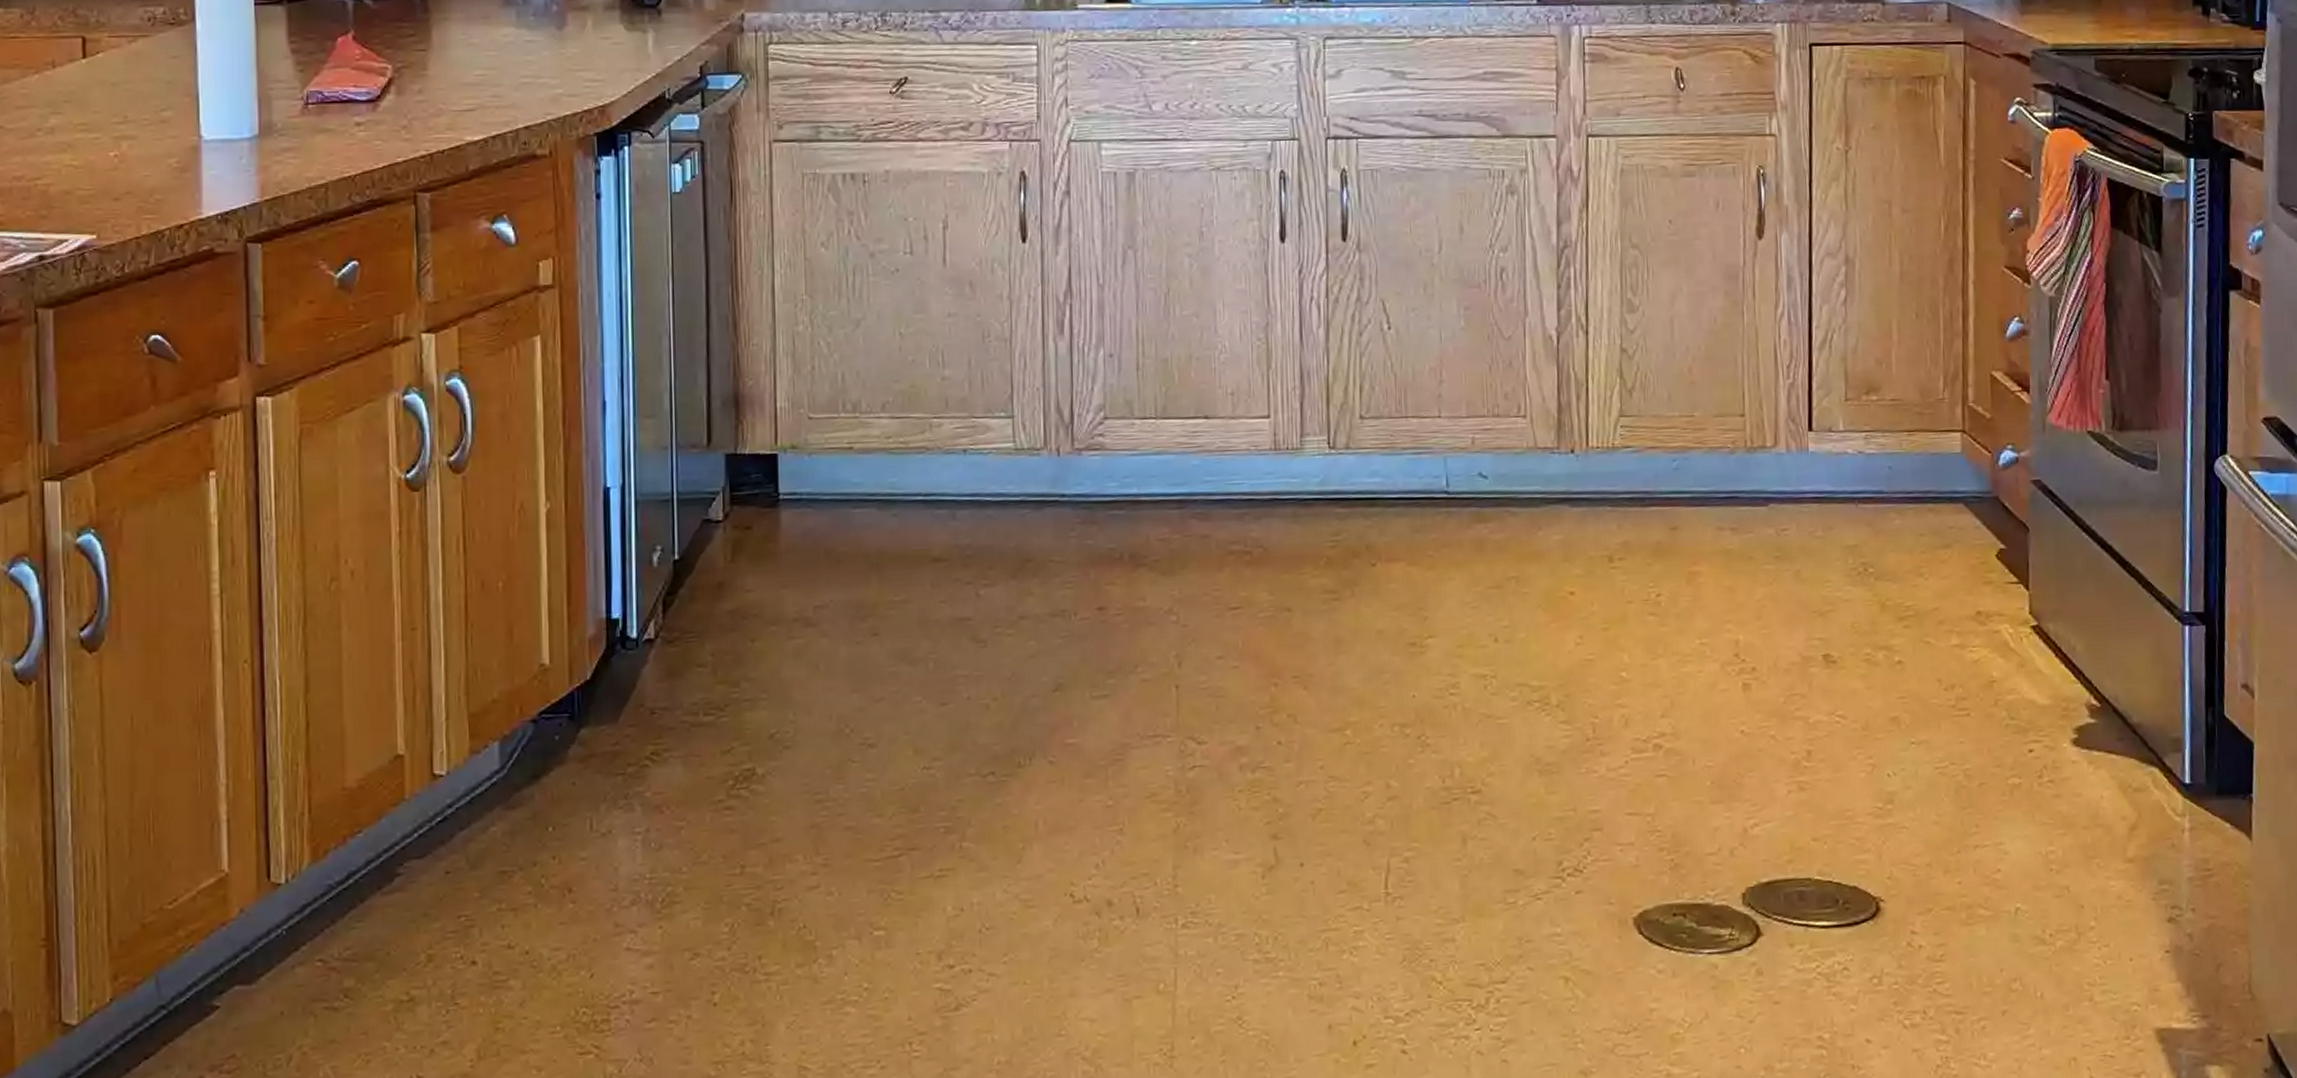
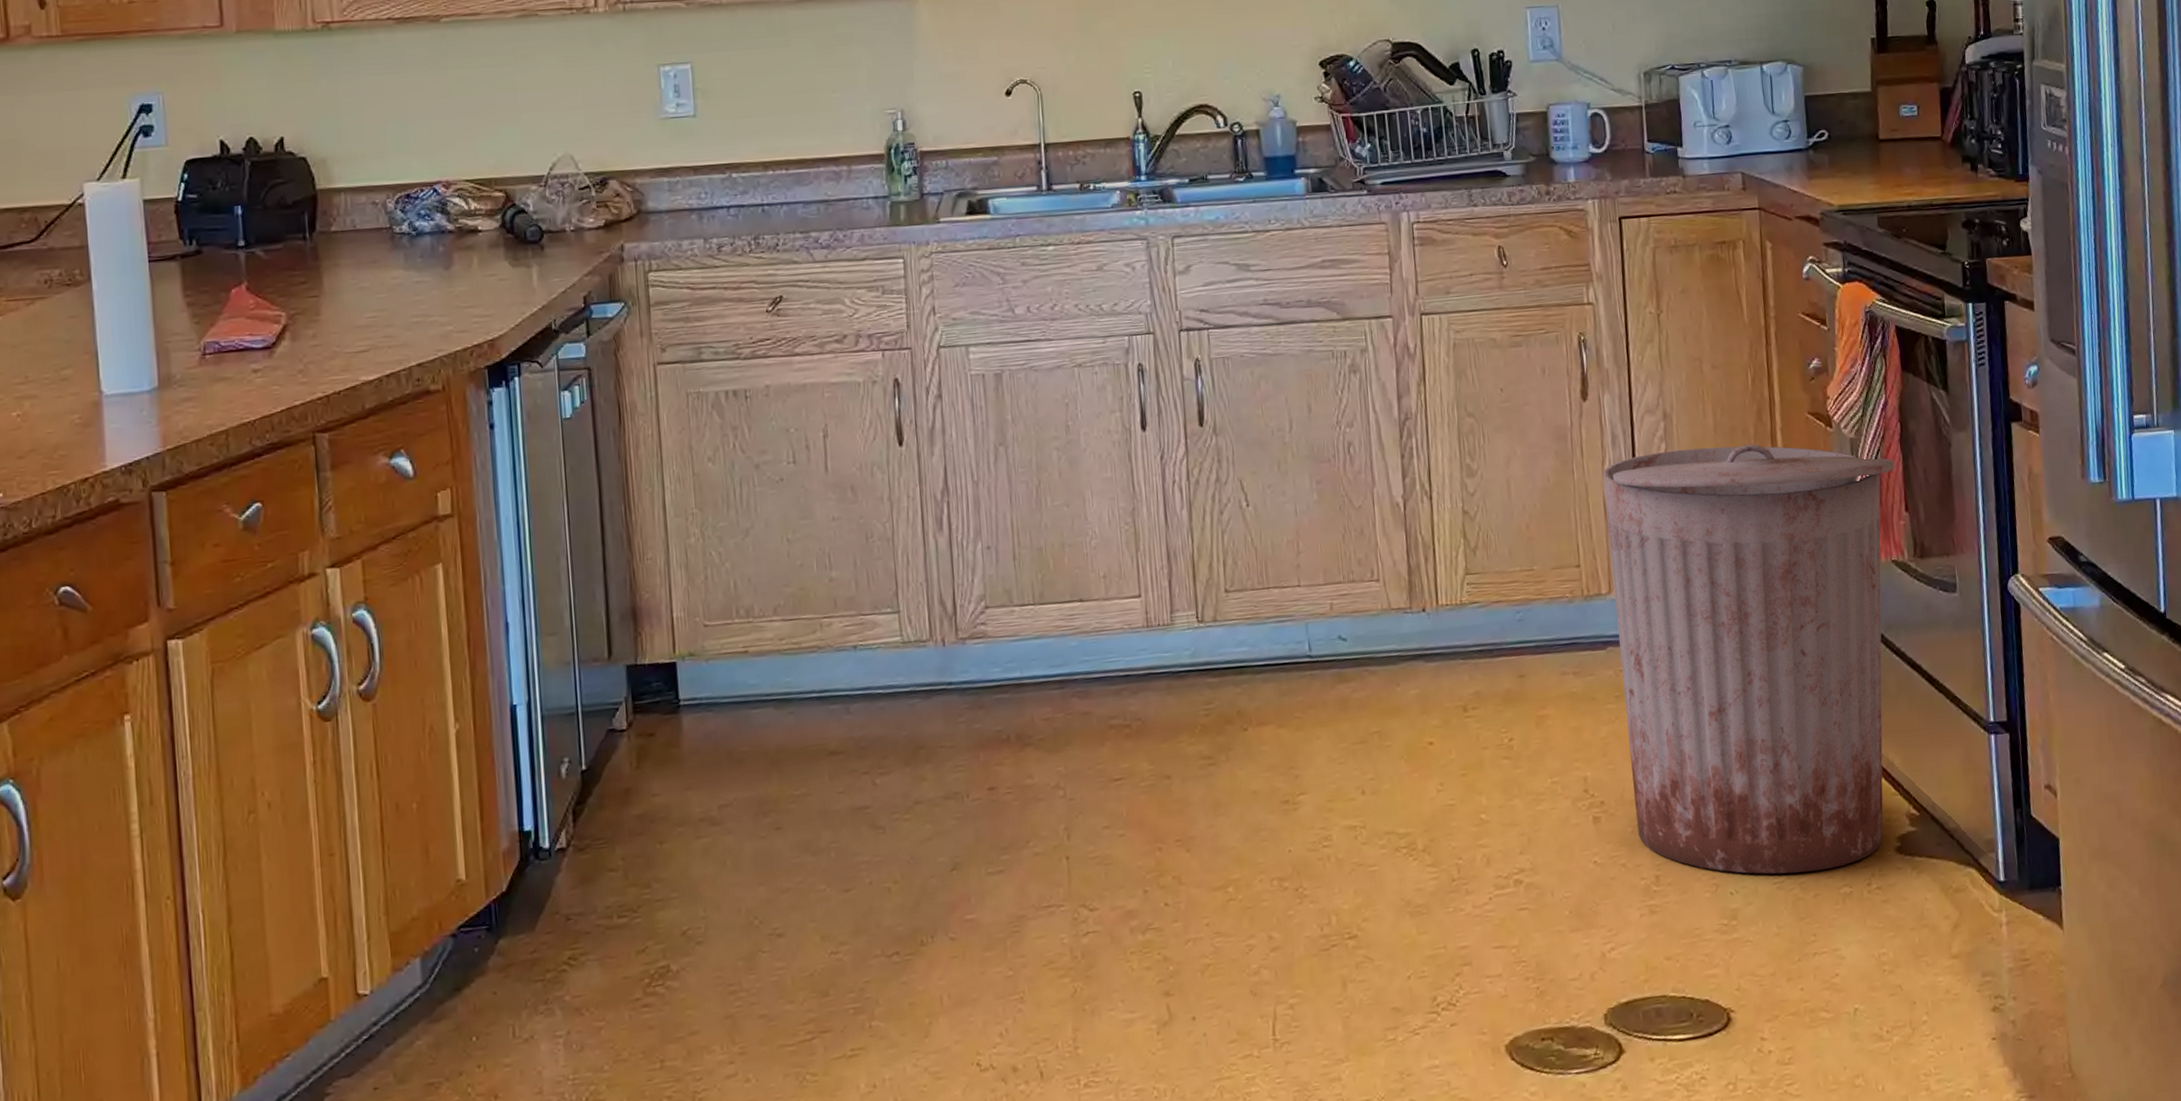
trash can: none [1775,296,2097,759] -> present [1602,444,1895,875]

